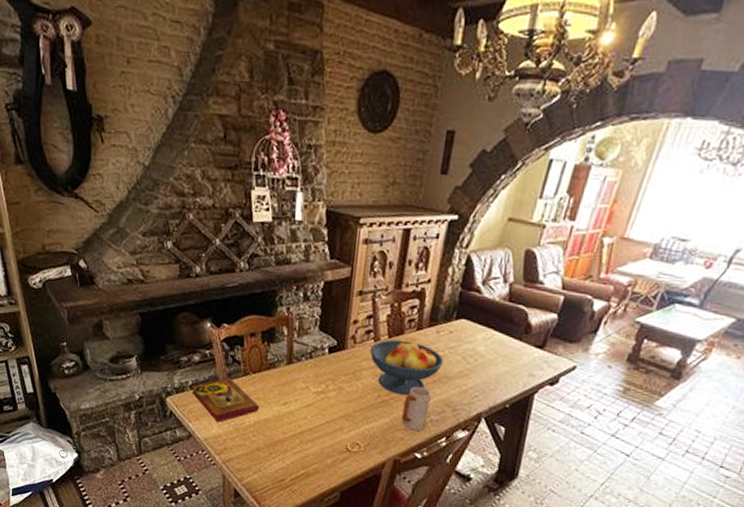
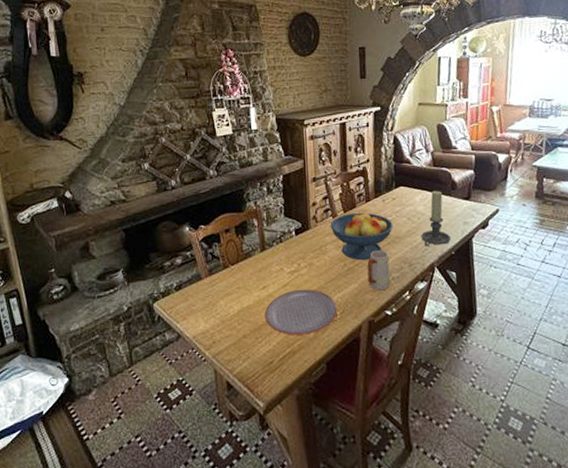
book: present [191,377,259,423] -> none [176,273,241,319]
plate: none [282,412,362,461] -> present [264,289,337,335]
candle holder: none [474,330,512,395] -> present [421,190,451,247]

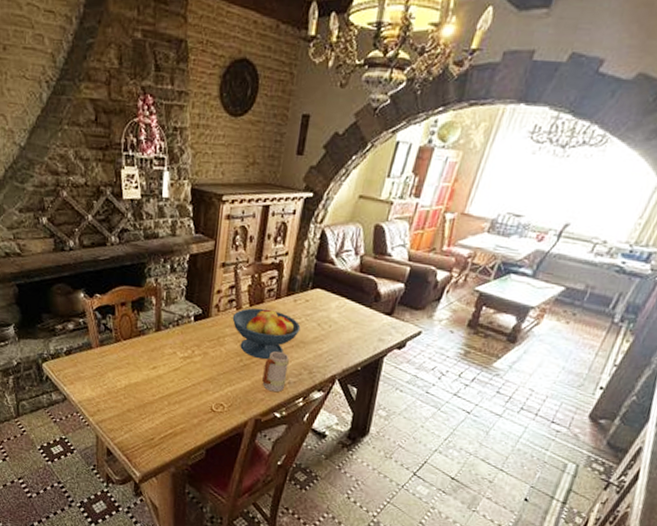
plate: present [264,289,337,335] -> none [151,376,226,421]
candle holder: present [421,190,451,247] -> none [328,298,363,359]

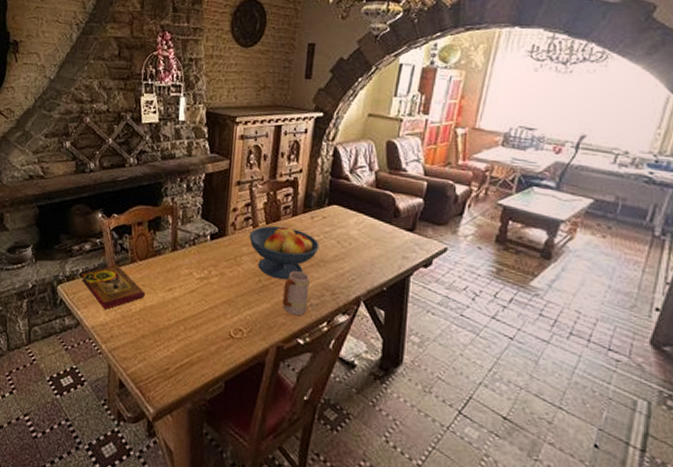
book: none [66,344,130,387] -> present [81,265,145,310]

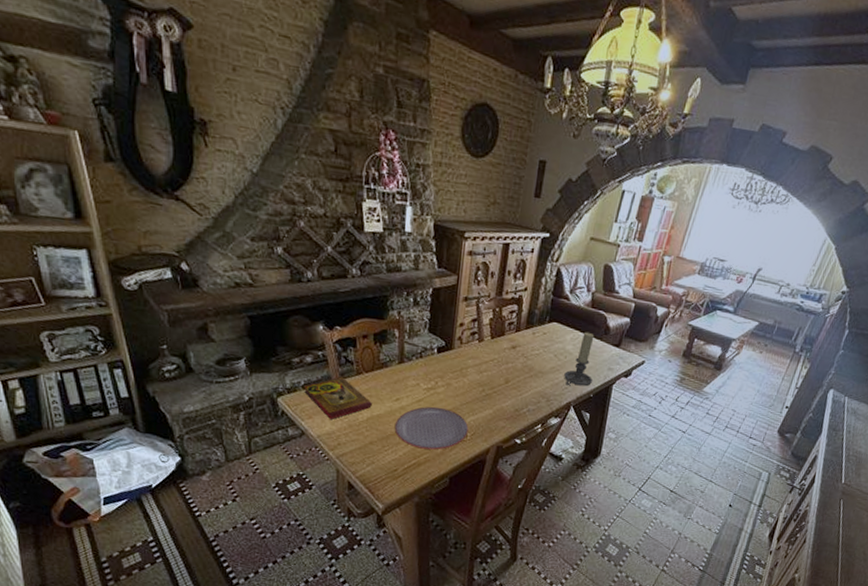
plate: none [166,298,245,348] -> present [394,406,469,450]
fruit bowl: present [249,225,320,280] -> none [474,340,539,389]
mug: present [282,270,310,316] -> none [503,380,529,420]
candle holder: none [350,215,384,278] -> present [564,331,595,387]

